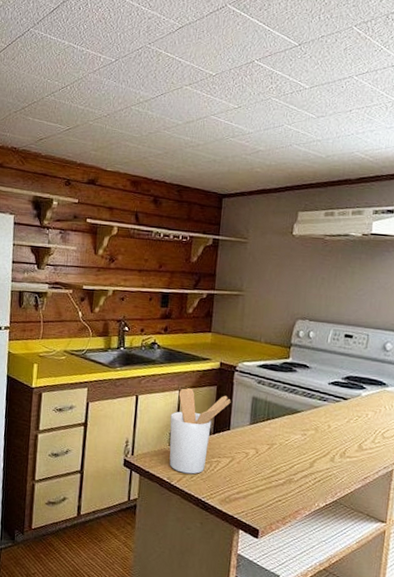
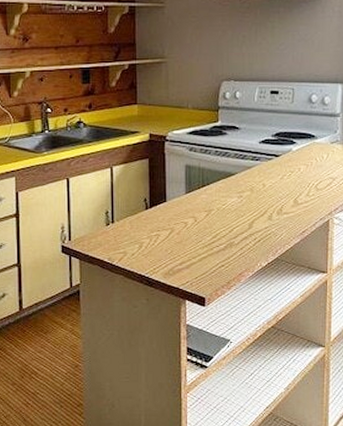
utensil holder: present [169,388,231,474] -> none [104,164,165,252]

